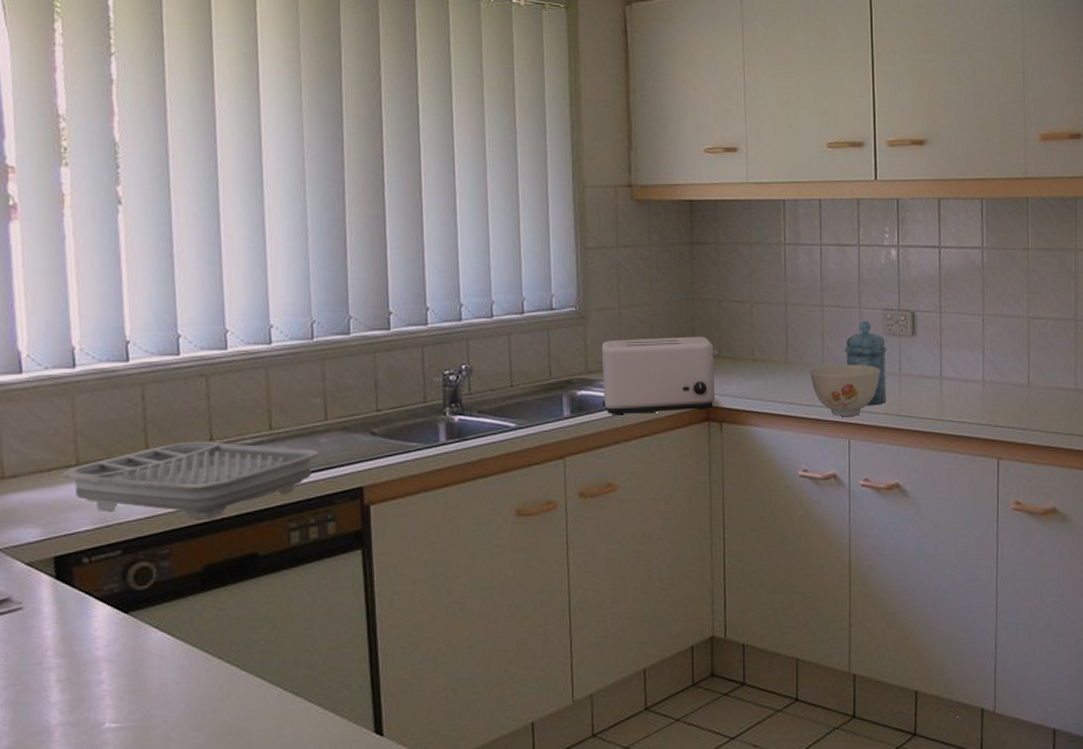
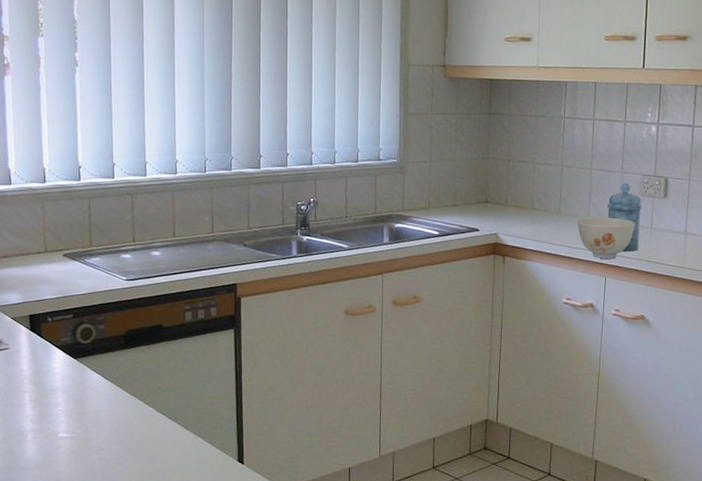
dish rack: present [62,441,319,520] -> none [35,241,207,298]
toaster: present [602,336,718,415] -> none [413,186,505,245]

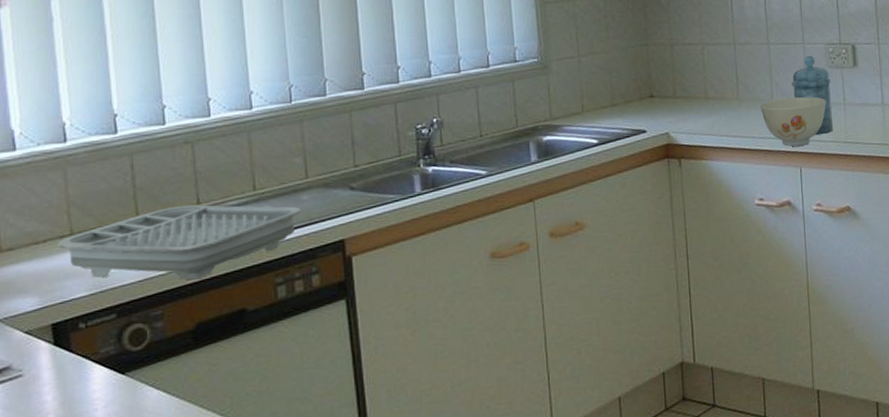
dish rack: none [35,241,207,298] -> present [57,204,301,280]

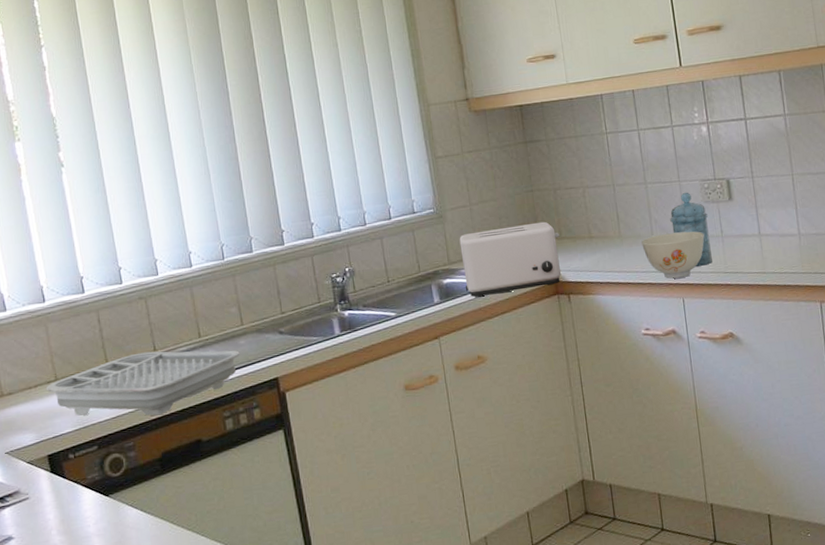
toaster: none [564,78,674,158] -> present [459,221,561,297]

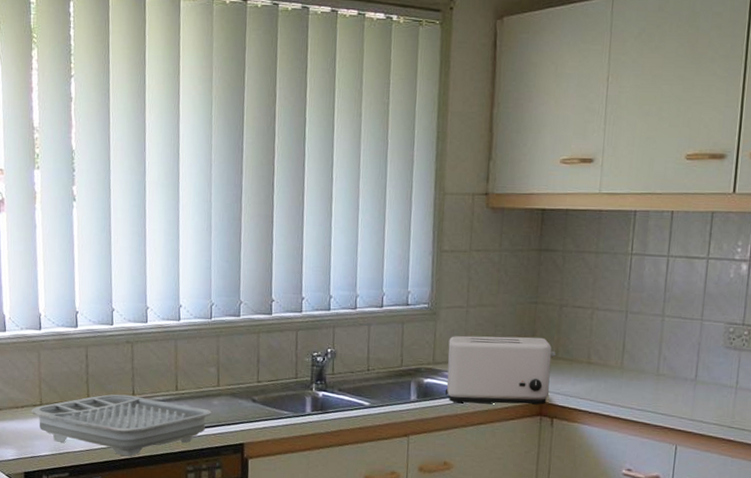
bowl: present [640,231,705,279] -> none [643,373,717,424]
canister: present [670,192,712,266] -> none [681,333,725,415]

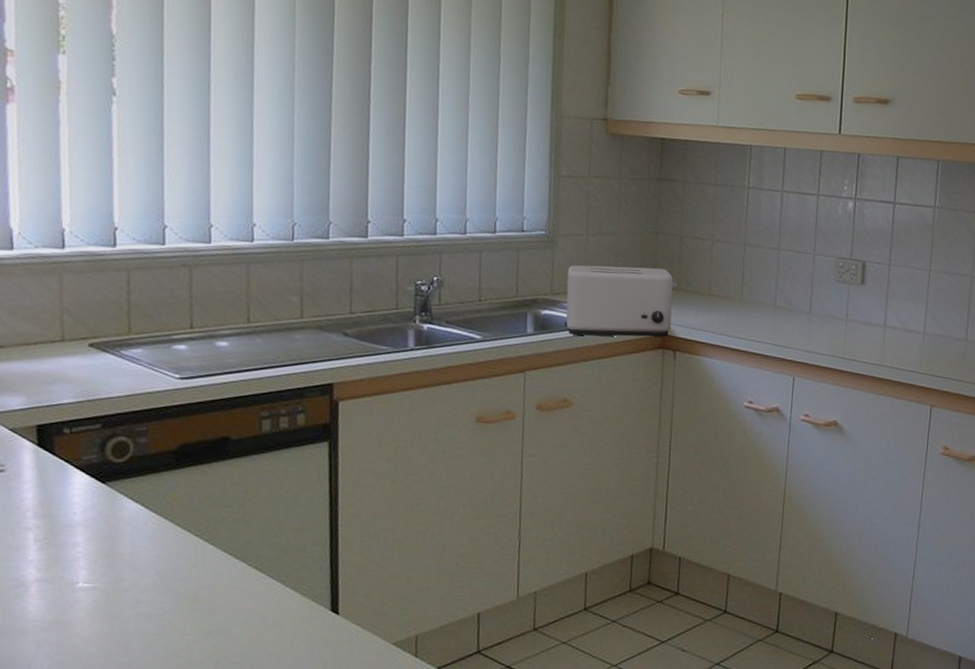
dish rack: present [30,394,212,457] -> none [47,327,293,402]

